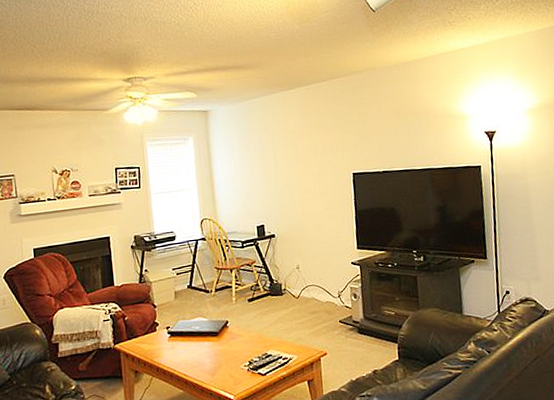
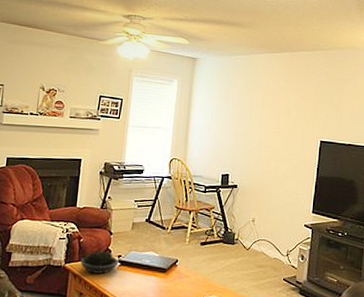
succulent plant: none [129,324,168,350] -> present [80,249,119,274]

